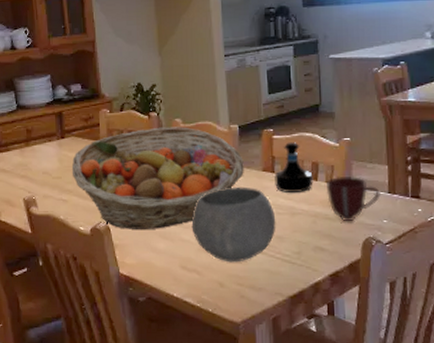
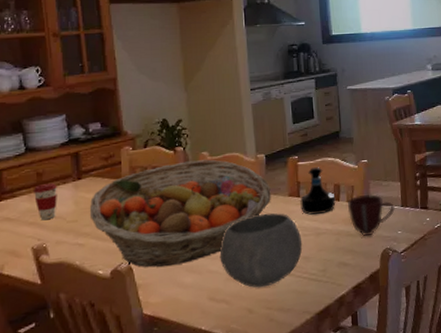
coffee cup: none [23,139,44,175] -> present [32,182,57,221]

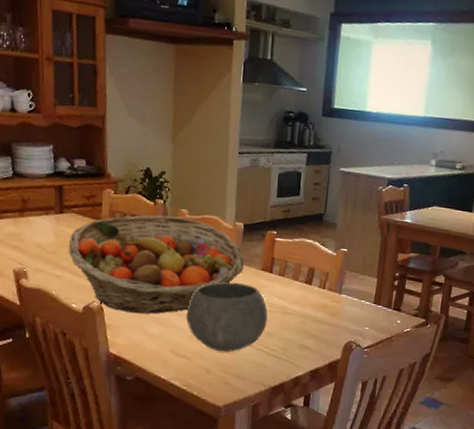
coffee cup: present [32,182,57,221] -> none [17,211,40,247]
tequila bottle: present [300,167,336,215] -> none [271,246,308,294]
mug: present [347,193,395,236] -> none [318,283,367,325]

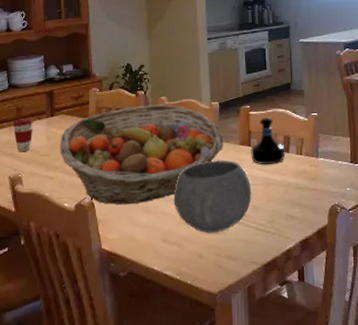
coffee cup: none [17,211,40,247] -> present [12,117,33,152]
tequila bottle: none [271,246,308,294] -> present [251,117,285,164]

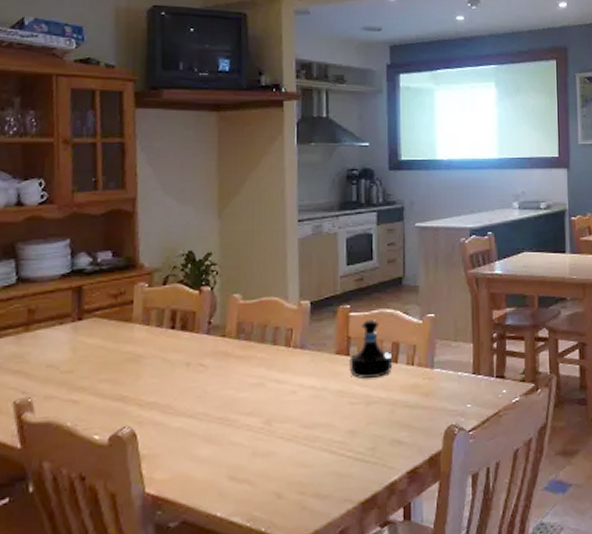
coffee cup: present [12,117,33,152] -> none [21,322,52,369]
fruit basket: present [59,104,223,204] -> none [88,303,314,434]
bowl: present [173,160,252,234] -> none [245,373,349,467]

